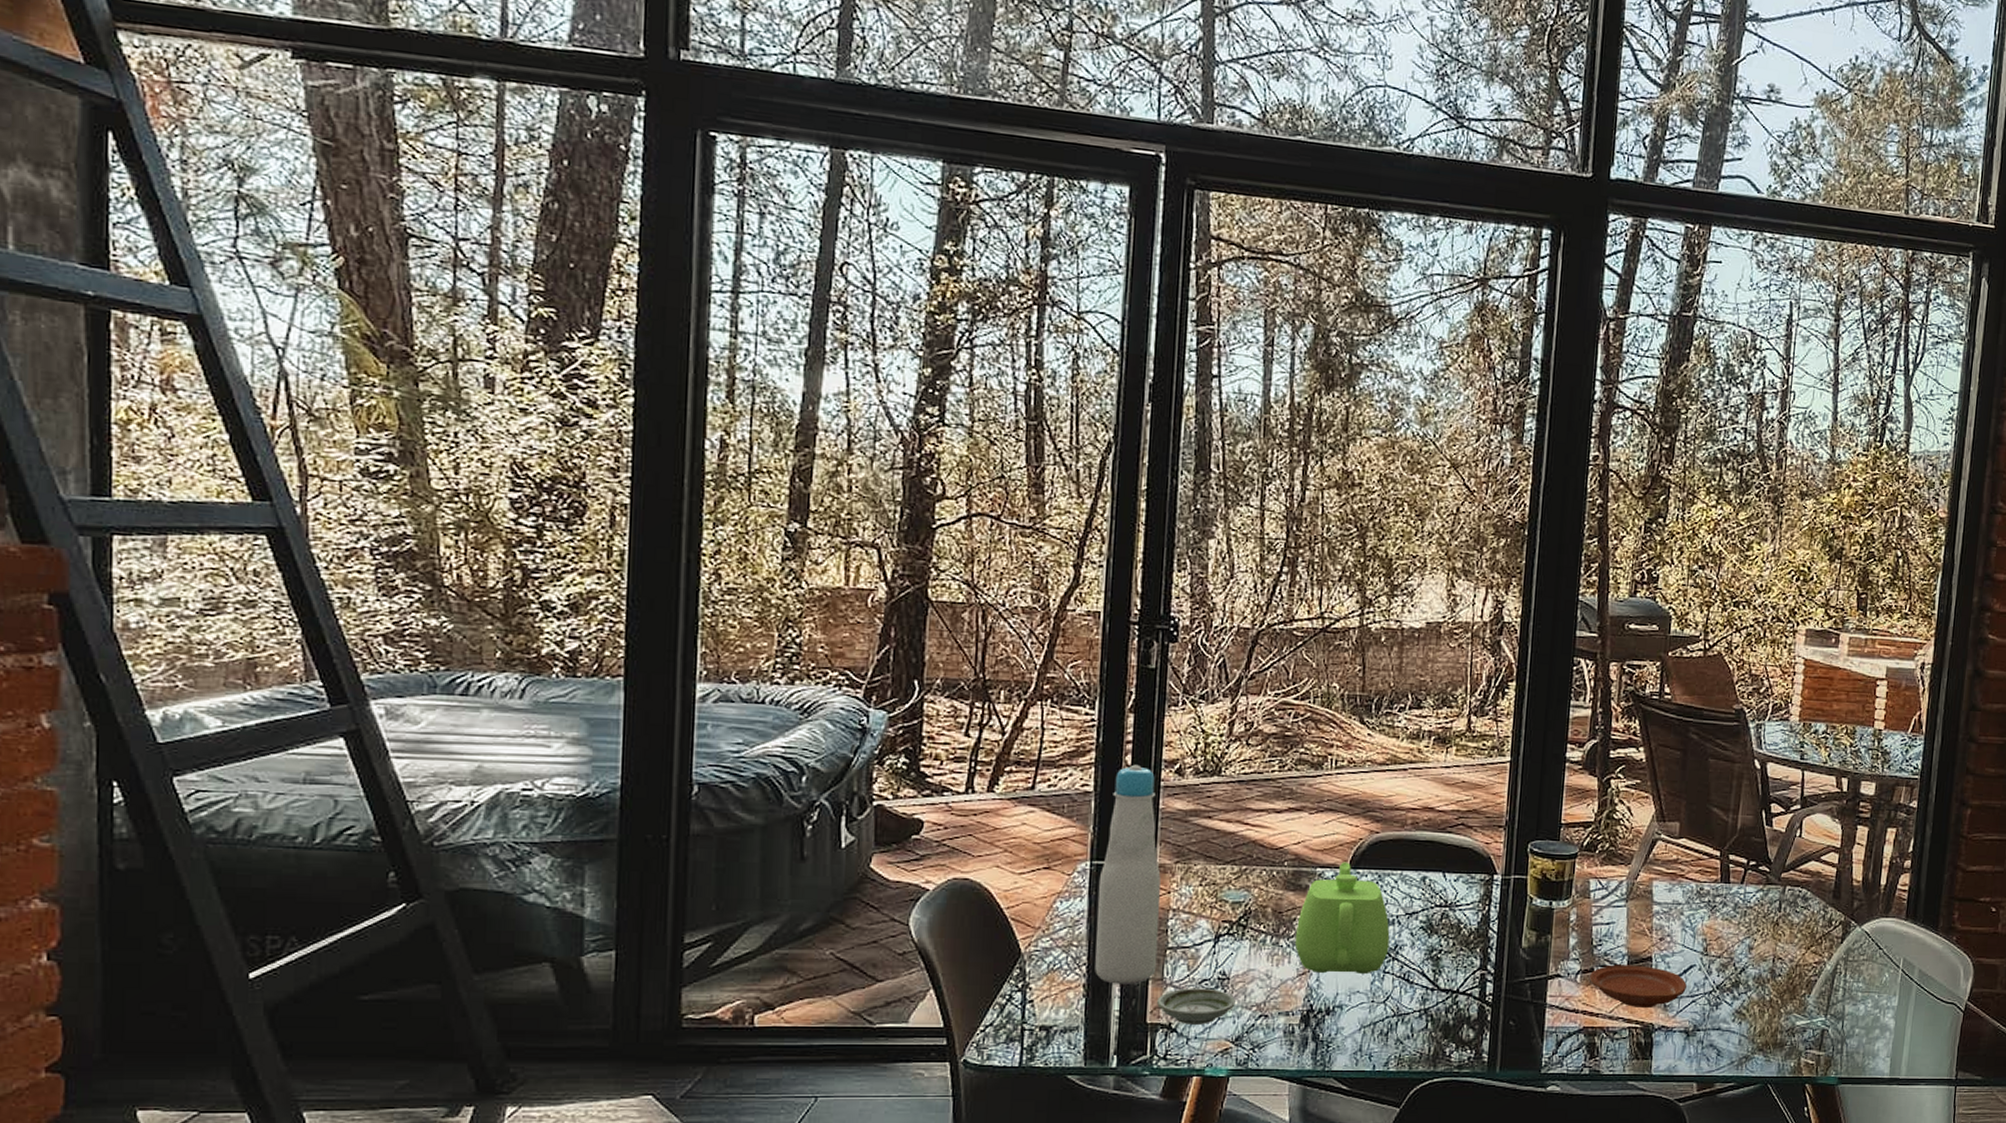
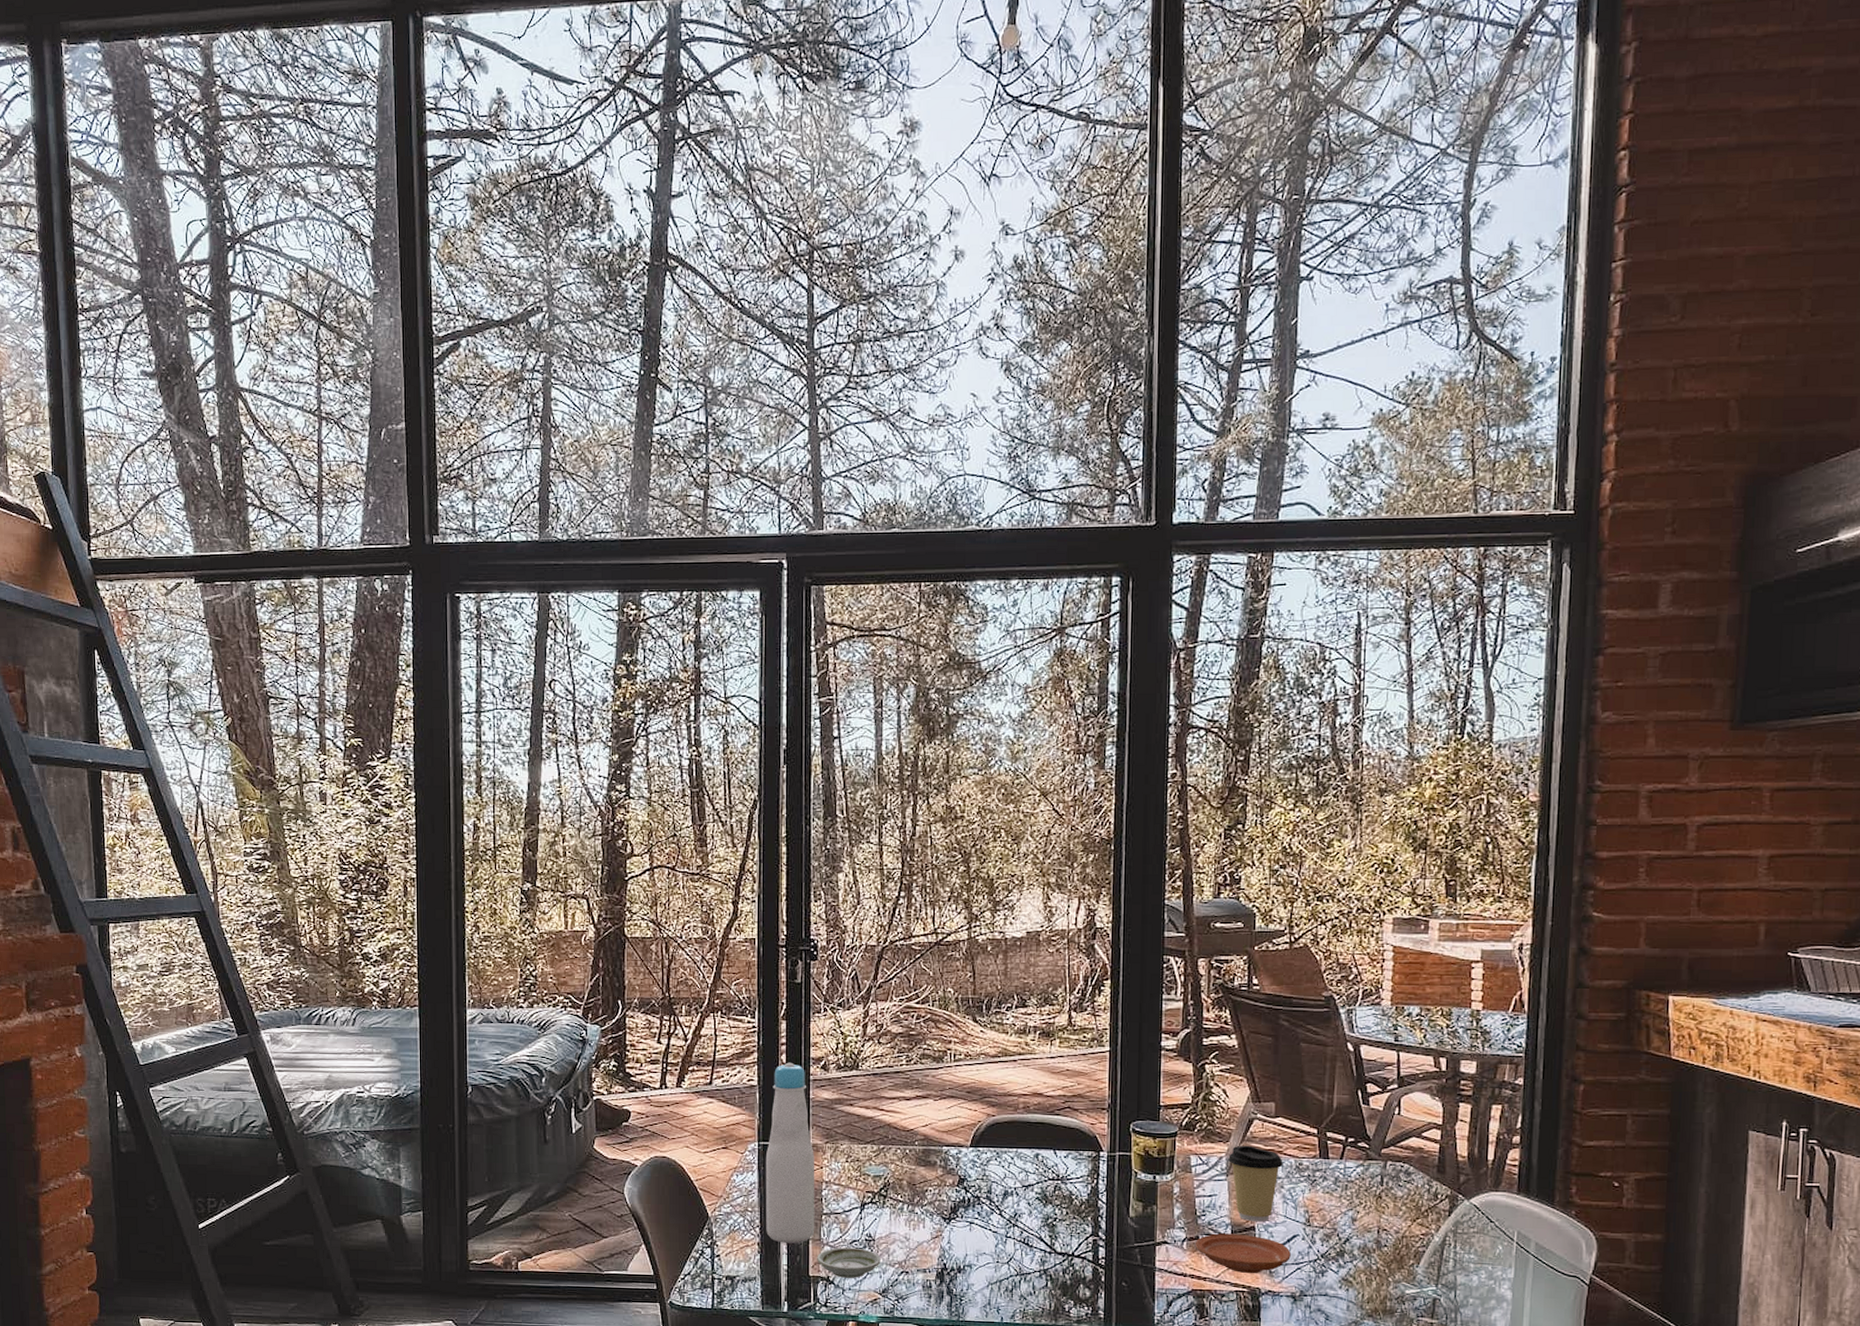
teapot: present [1294,862,1390,975] -> none [927,1141,1010,1239]
coffee cup: none [1629,868,1684,952] -> present [1228,1145,1283,1222]

